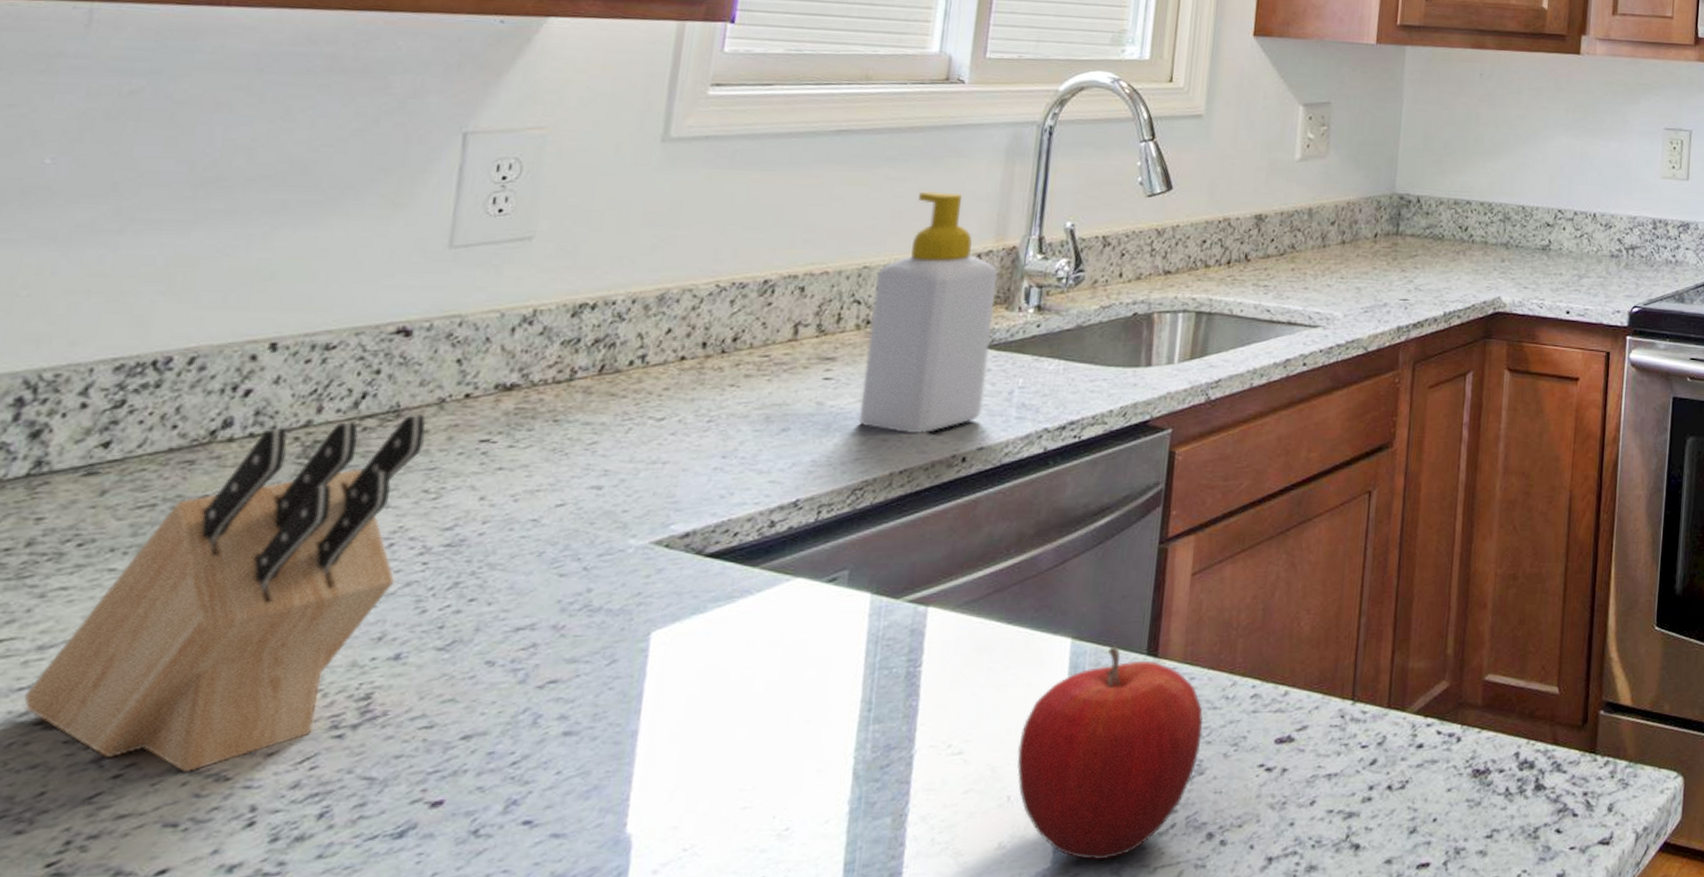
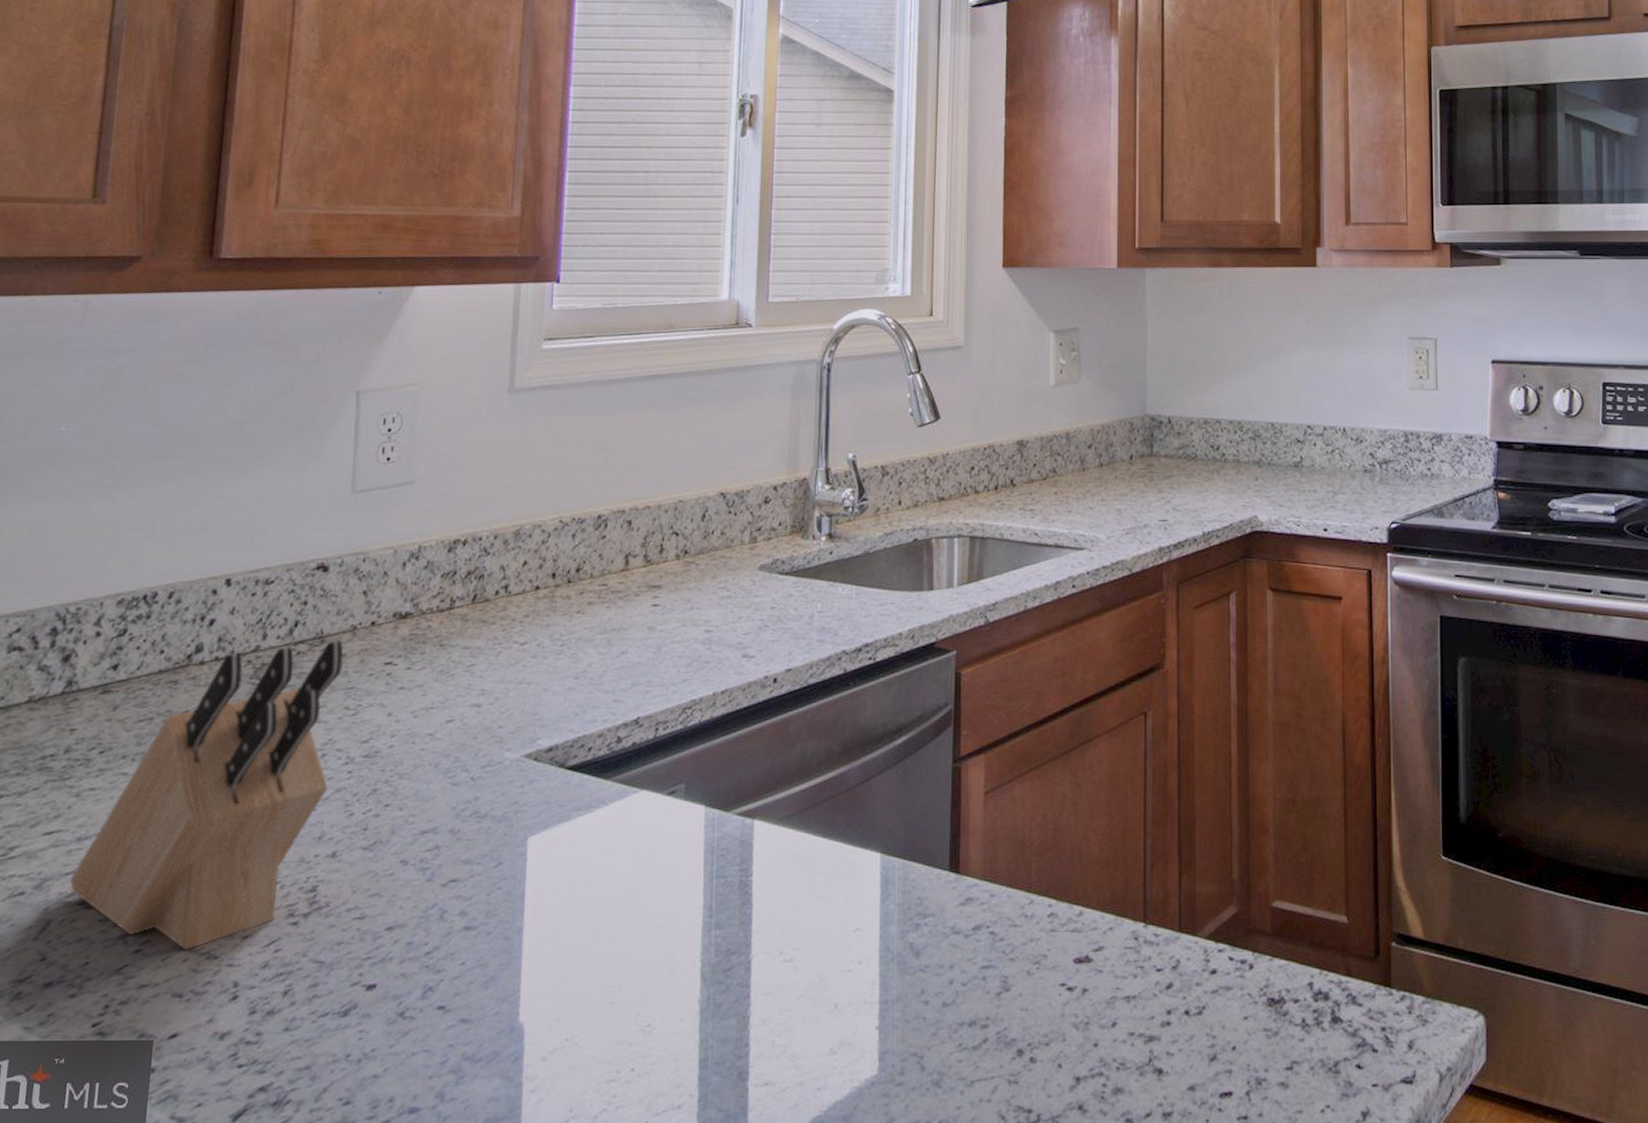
soap bottle: present [858,191,997,434] -> none [684,429,792,657]
fruit: present [1017,646,1204,861] -> none [841,862,1006,1071]

